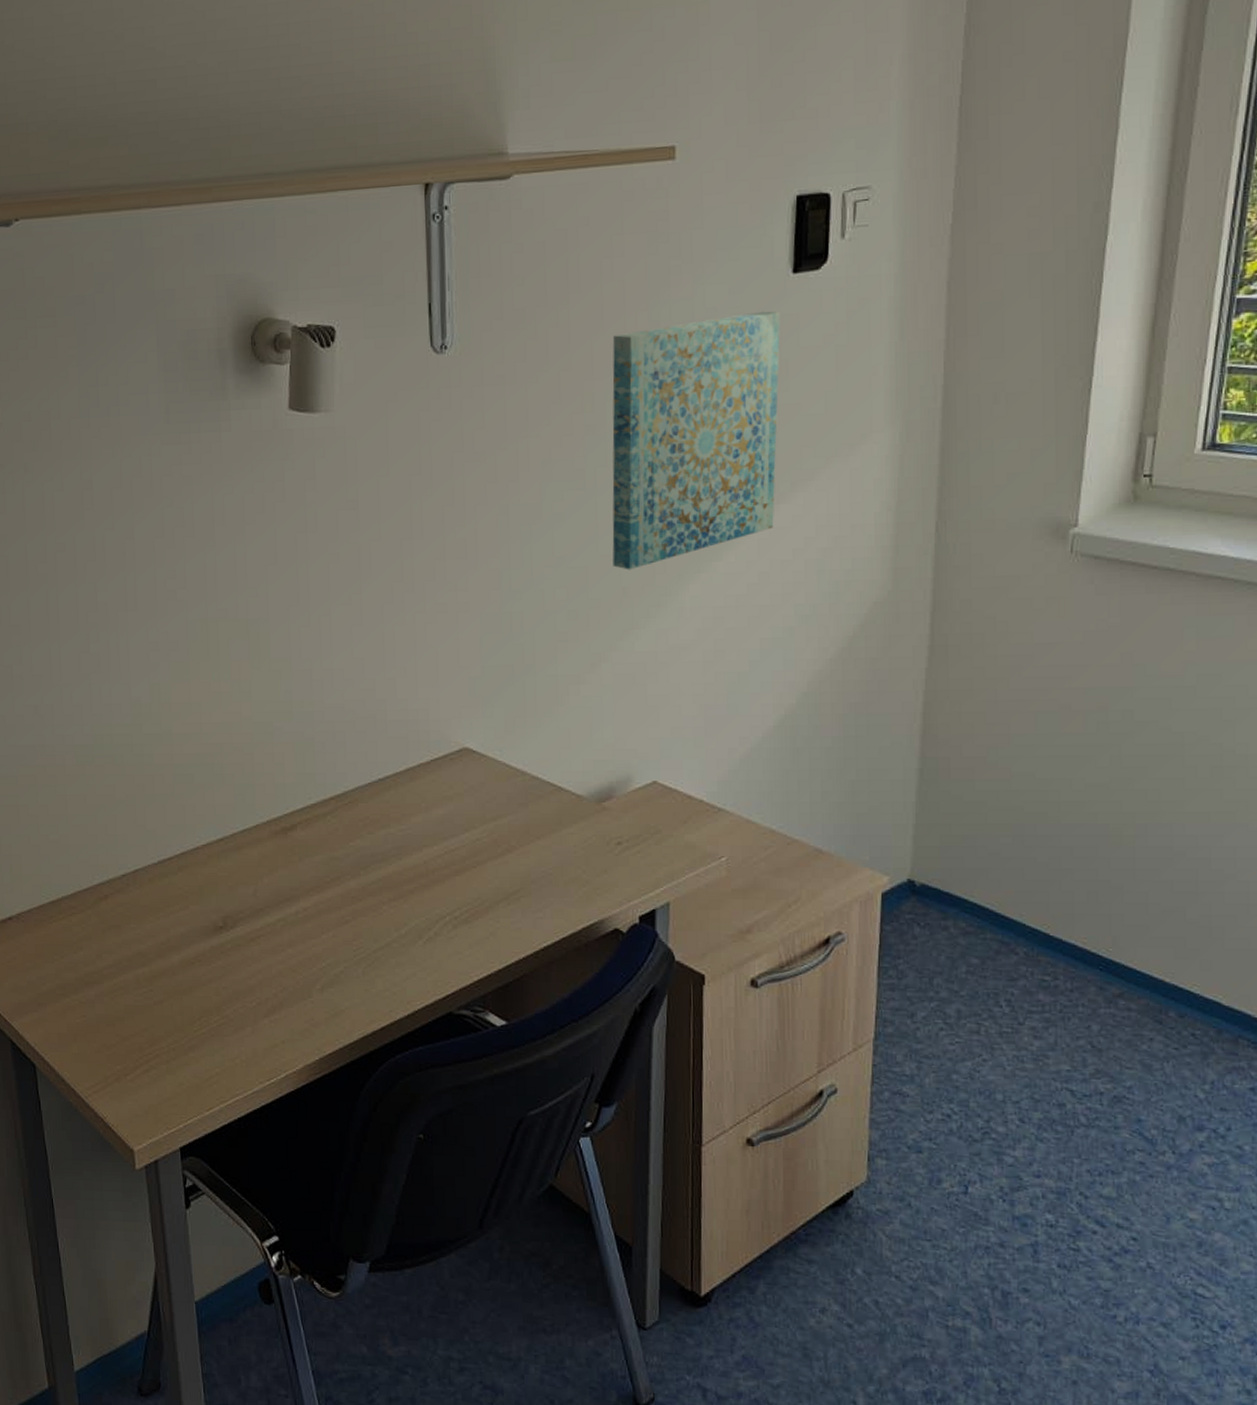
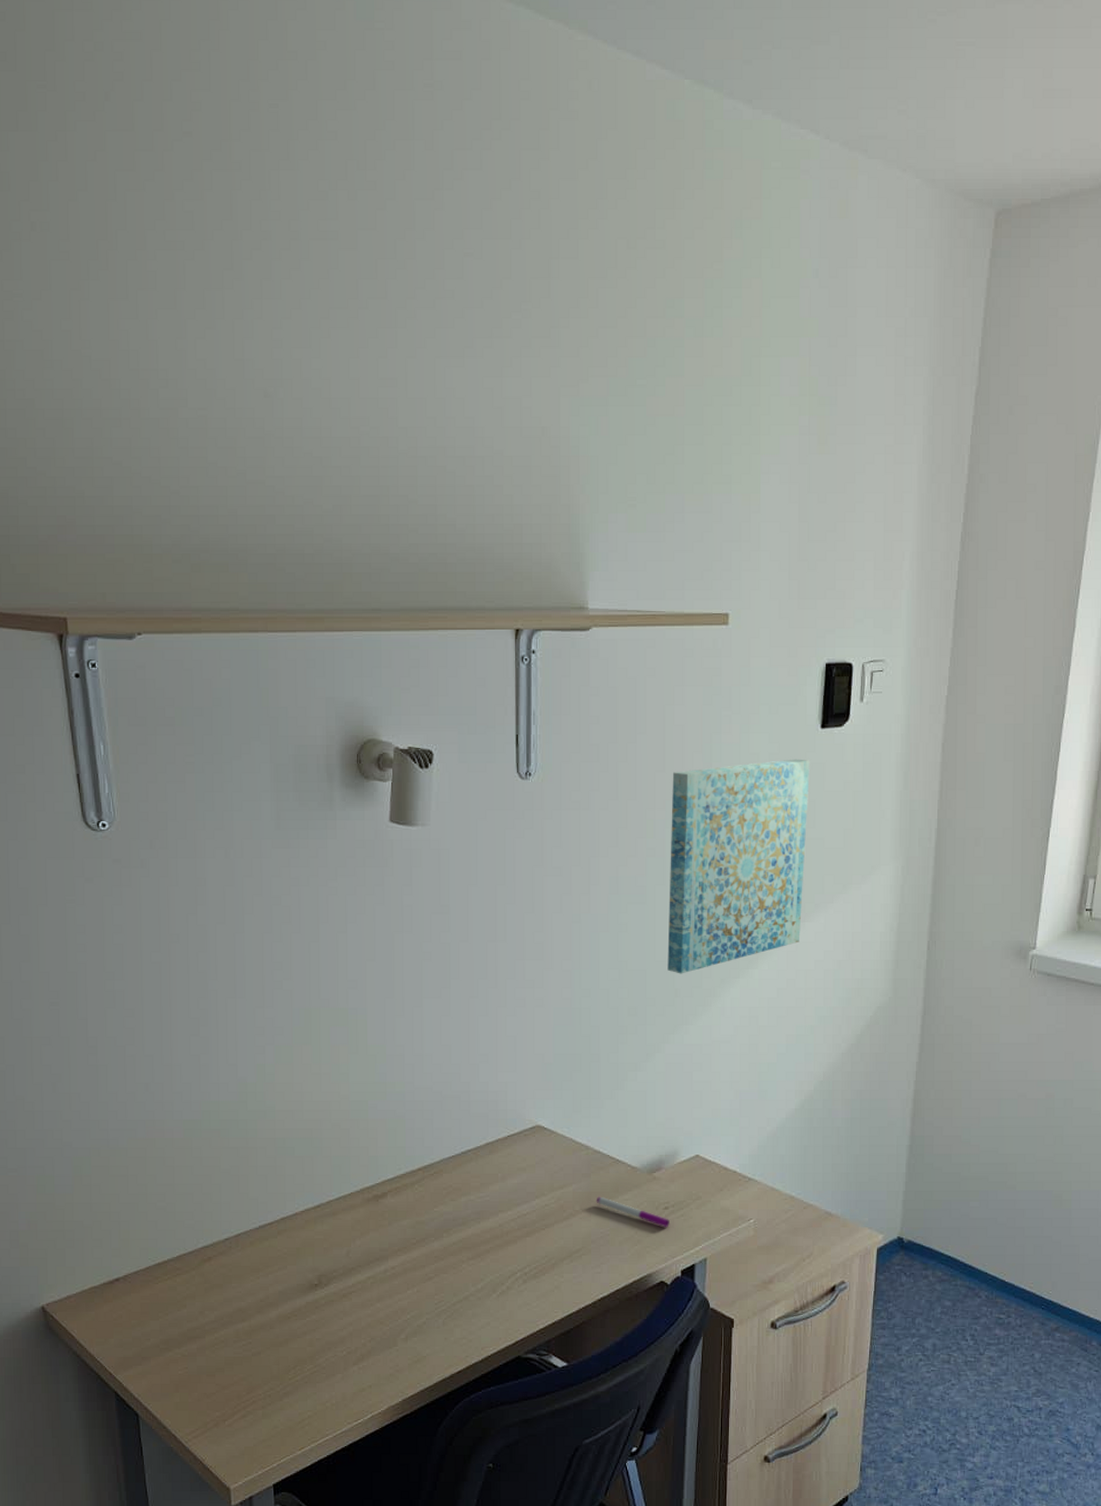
pen: none [535,829,625,867] -> present [596,1196,671,1228]

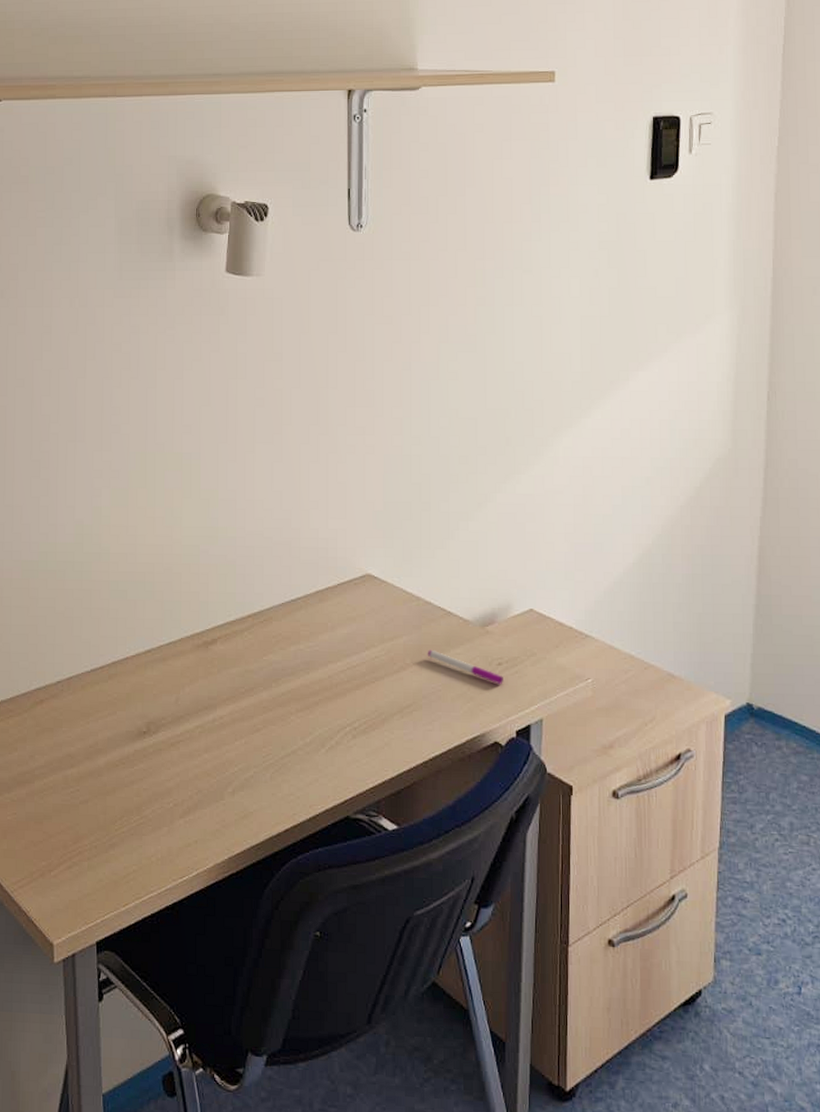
wall art: present [667,759,810,974] -> none [498,209,640,423]

